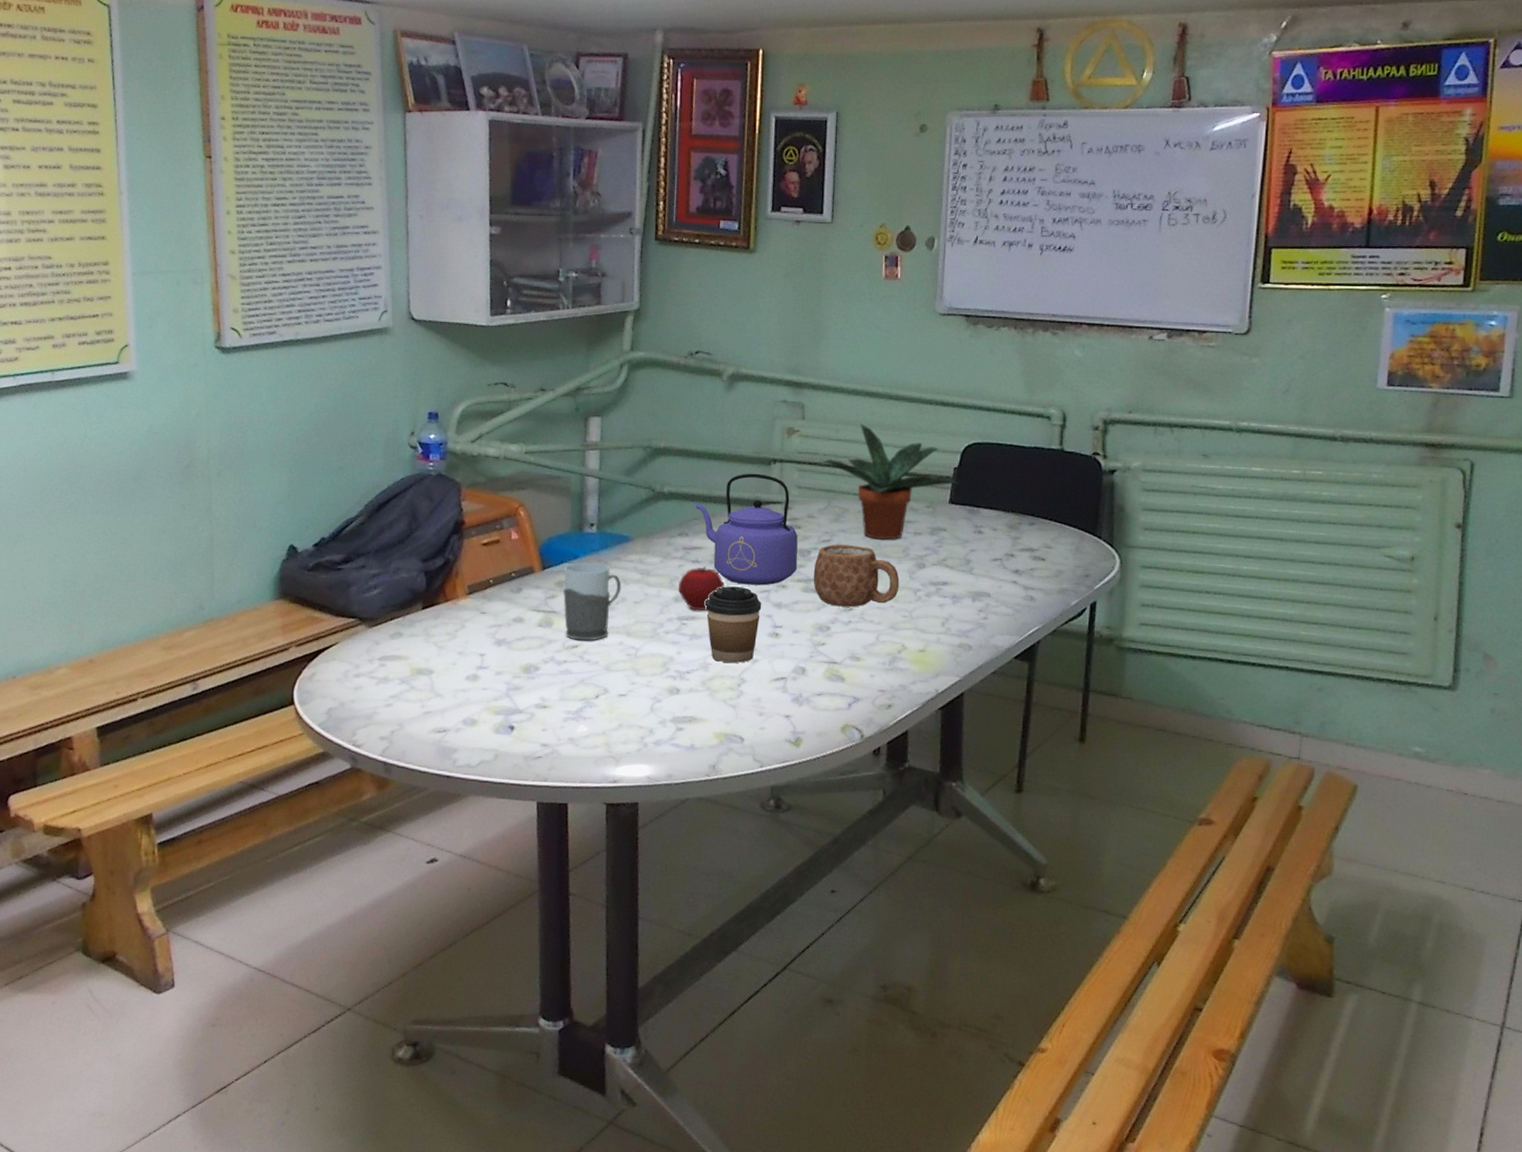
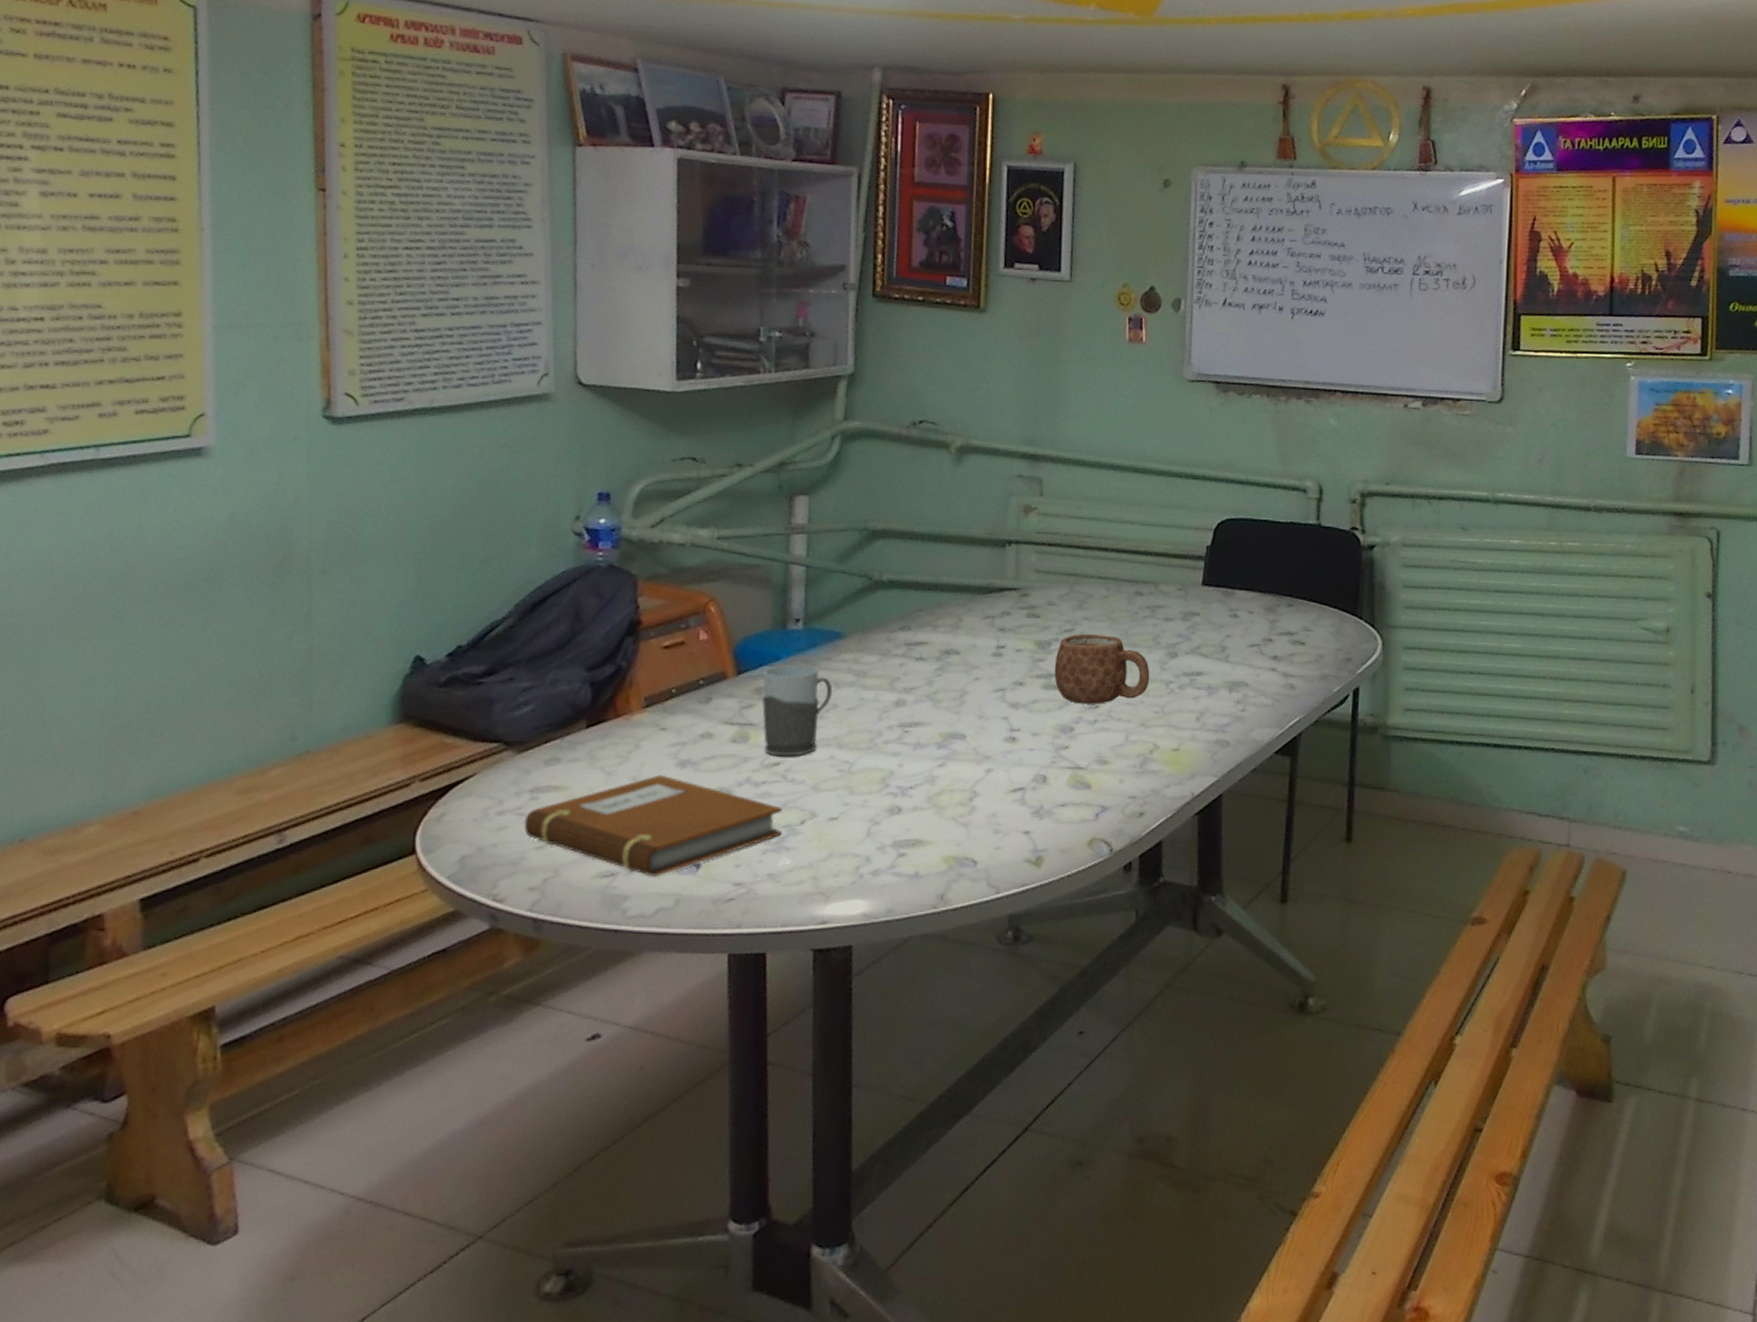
notebook: none [375,650,581,735] -> present [524,774,783,877]
apple: present [678,566,724,611] -> none [900,663,953,716]
kettle: present [696,473,798,586] -> none [920,556,1037,684]
coffee cup: present [705,586,762,663] -> none [931,686,997,774]
potted plant: present [823,423,960,540] -> none [1064,499,1213,627]

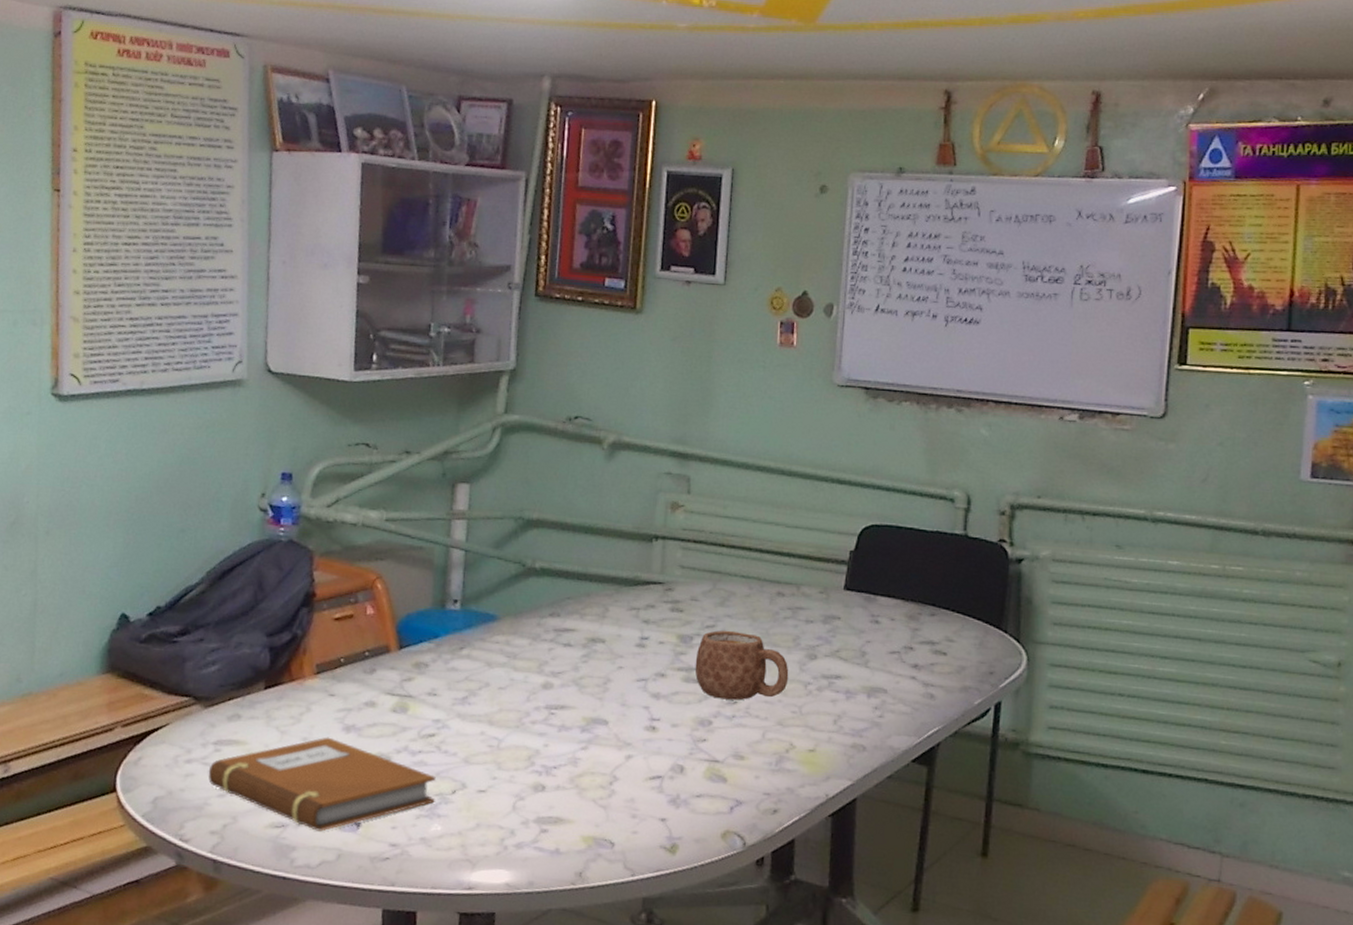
mug: present [762,664,833,757] -> none [421,642,486,730]

